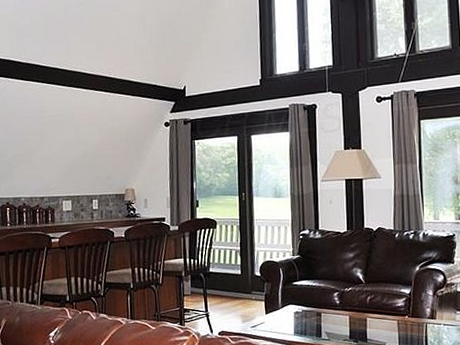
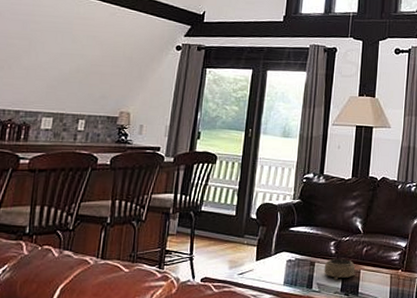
decorative bowl: none [330,308,362,328] -> present [324,258,356,280]

